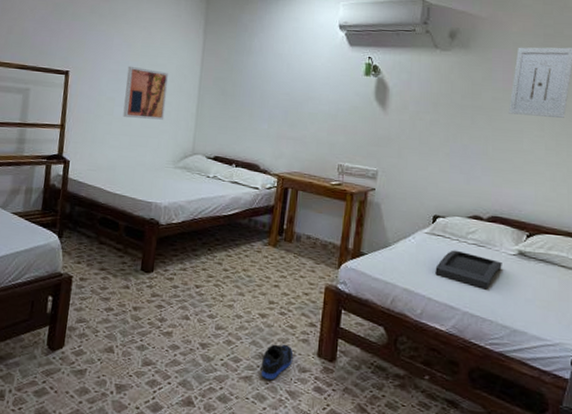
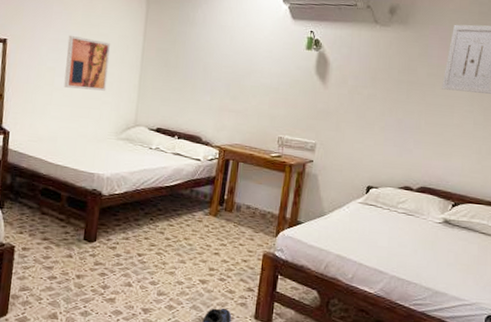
tray: present [435,250,502,290] -> none [366,218,429,255]

